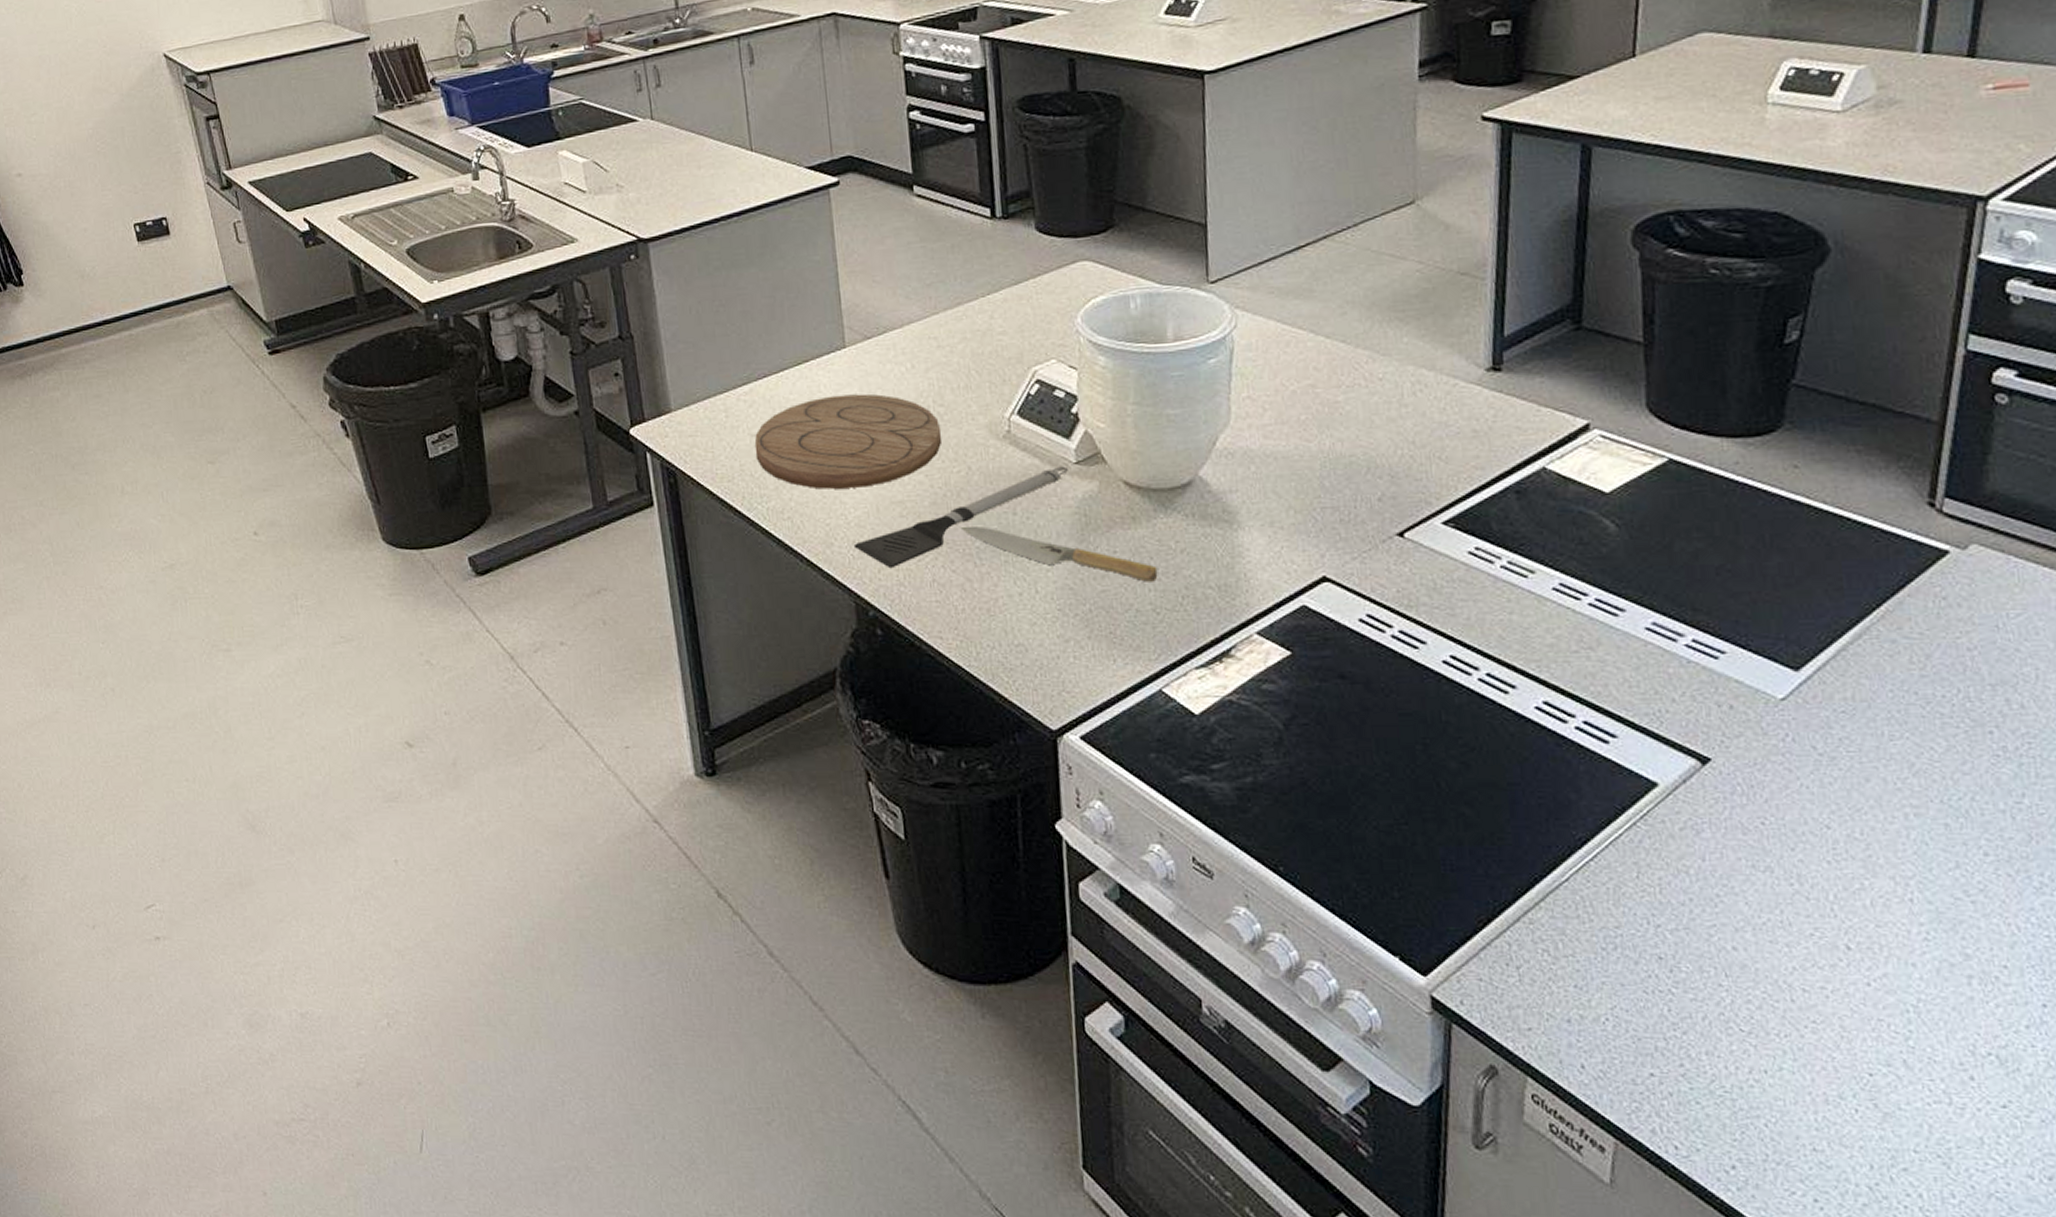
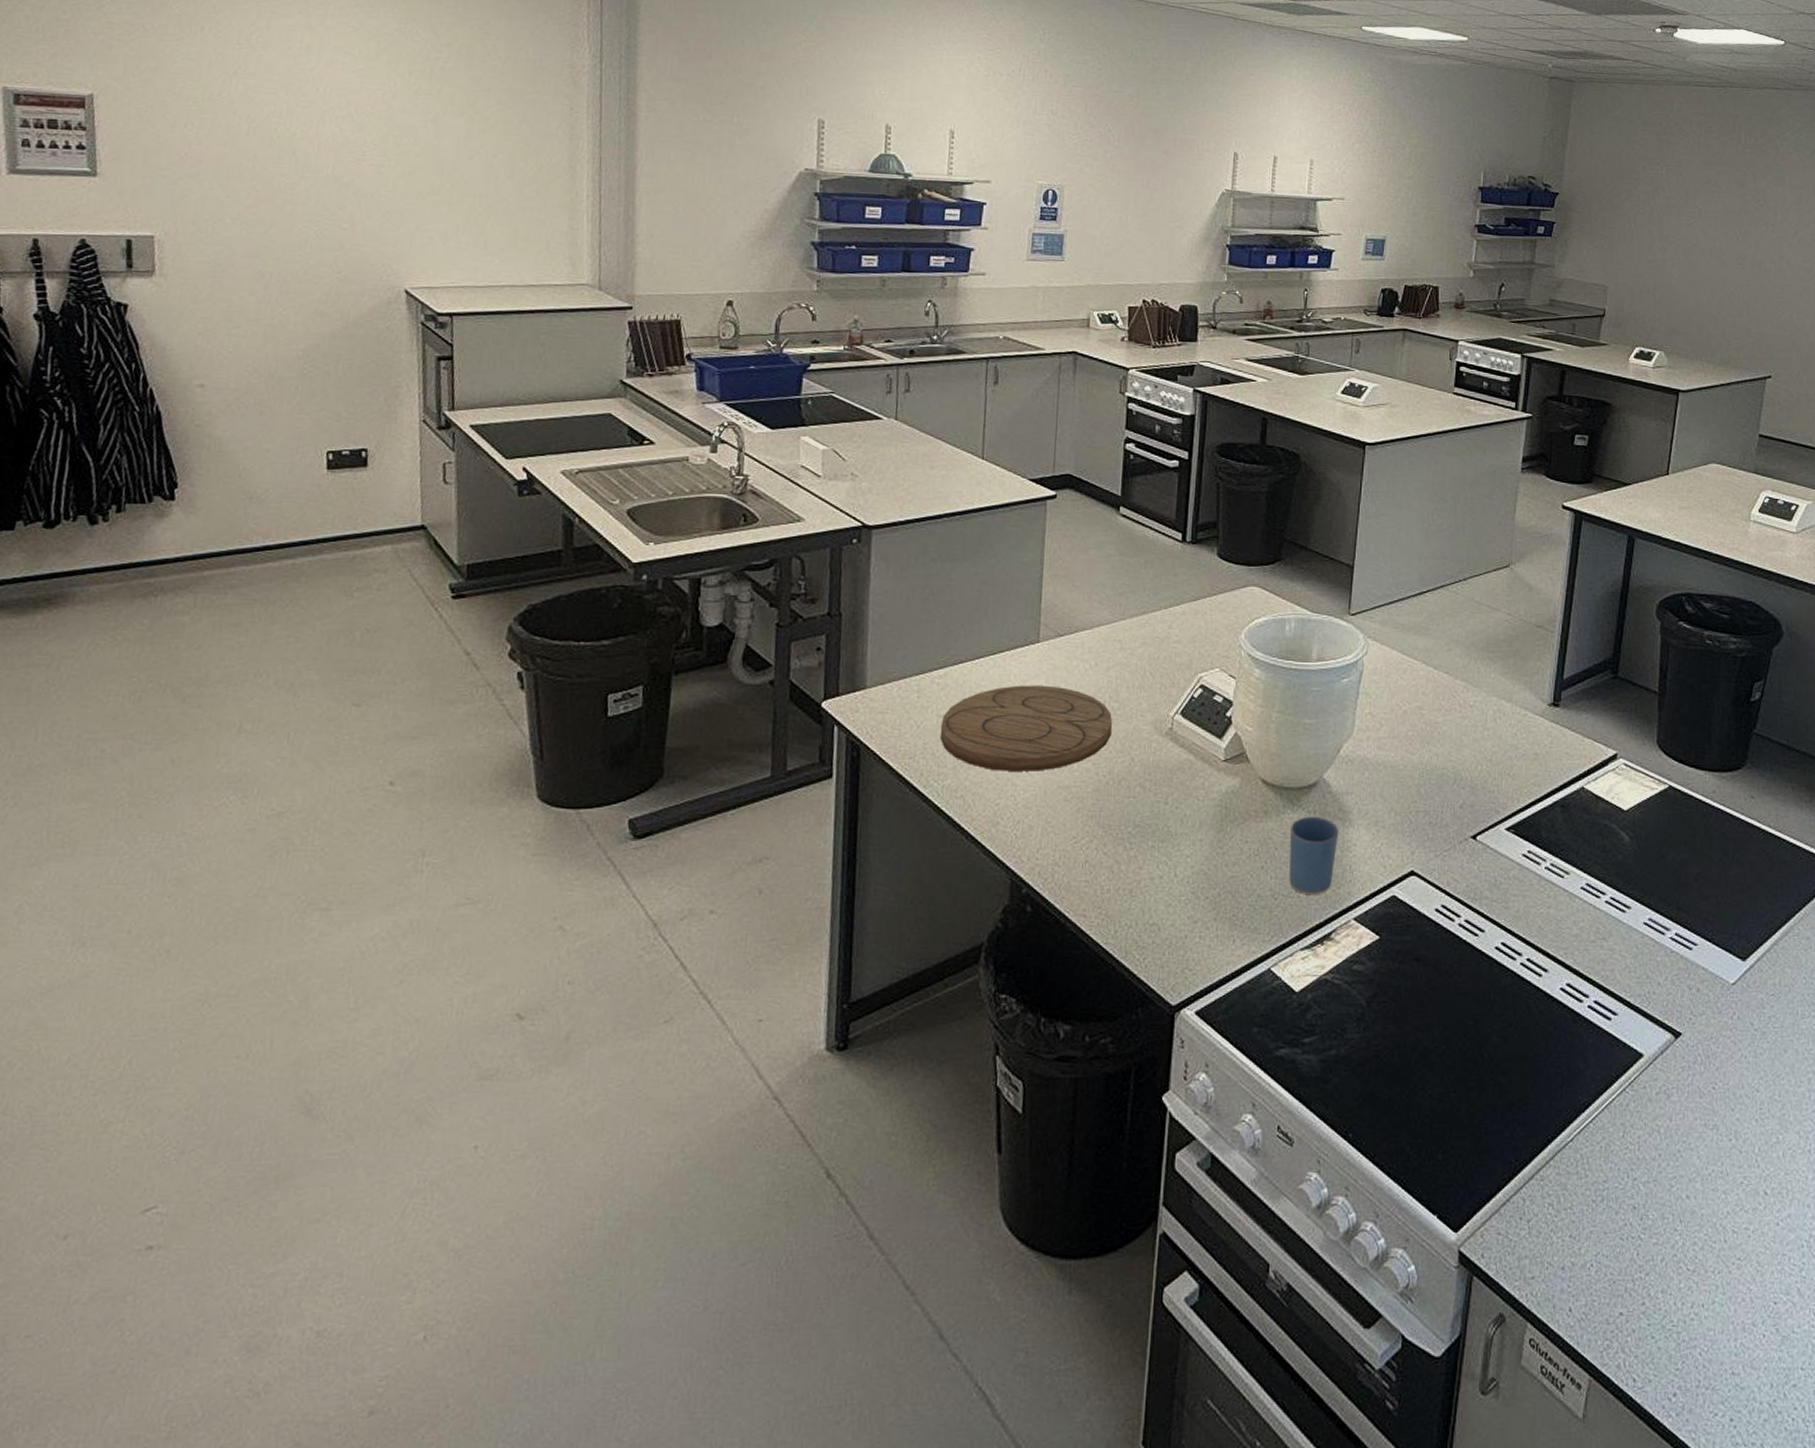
spatula: present [853,466,1068,569] -> none [1017,763,1217,849]
kitchen knife: present [960,525,1158,582] -> none [1116,812,1280,870]
mug: none [1166,519,1227,608] -> present [1289,816,1339,895]

